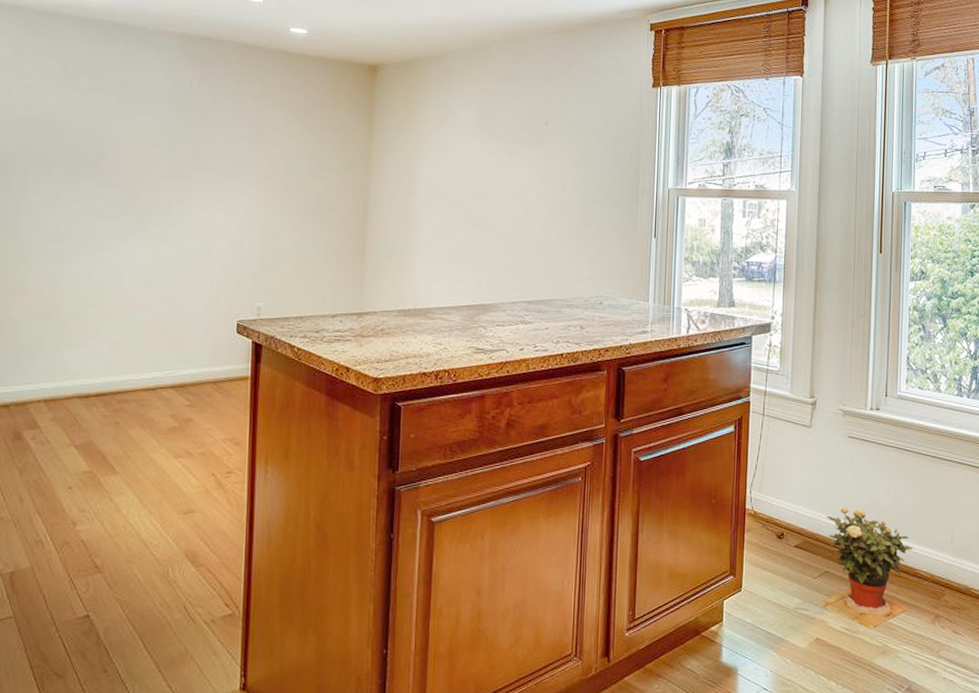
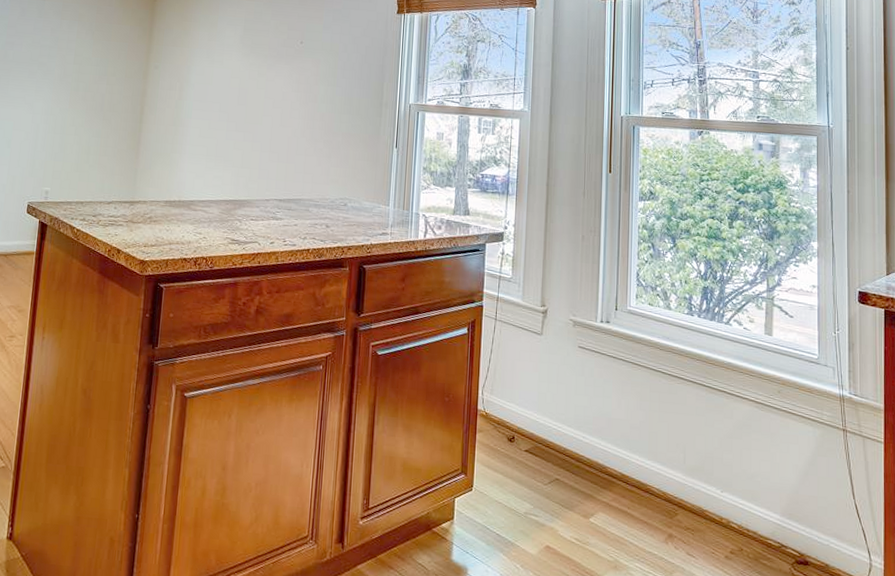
flower arrangement: present [819,507,913,628] -> none [550,416,644,541]

